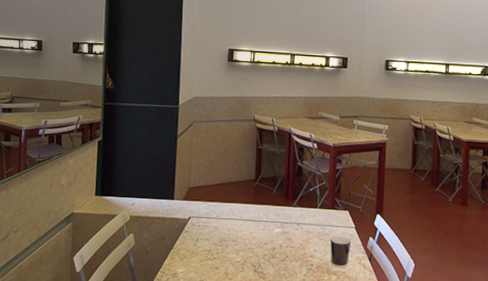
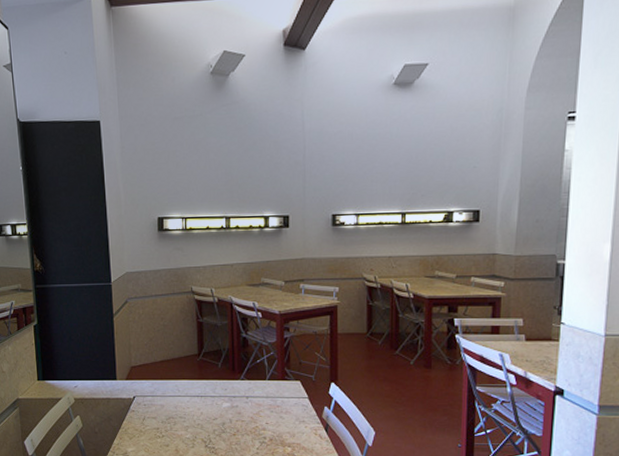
mug: present [330,236,352,268] -> none [283,408,305,439]

